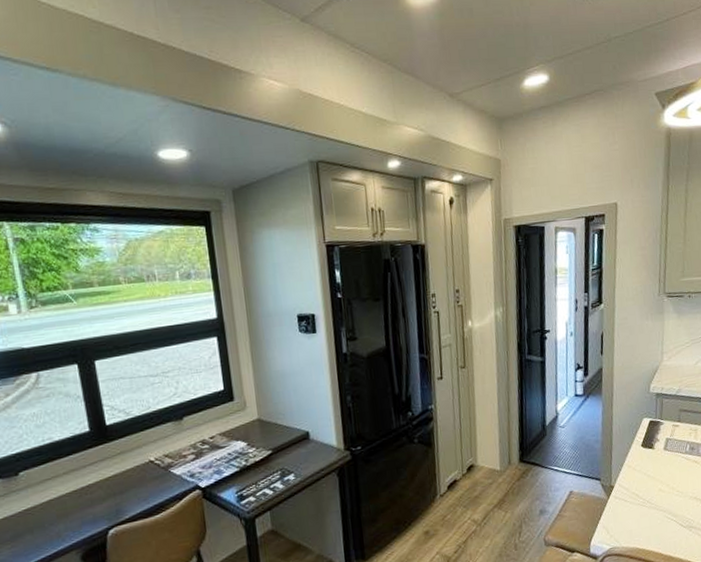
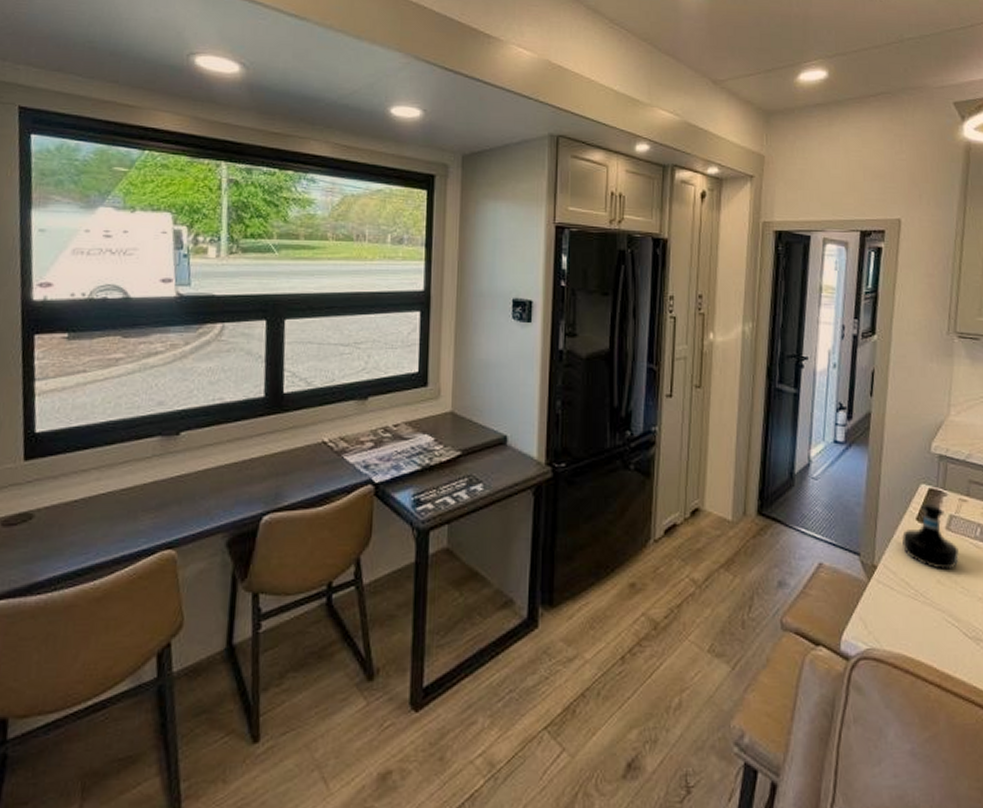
tequila bottle: none [631,431,675,481] -> present [902,503,960,570]

